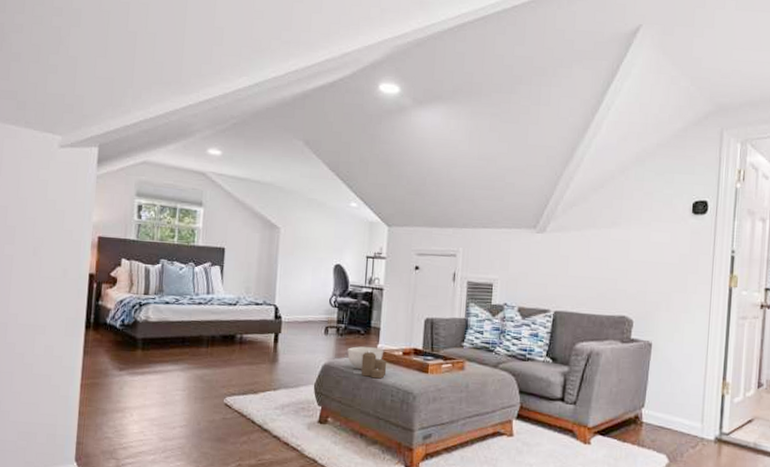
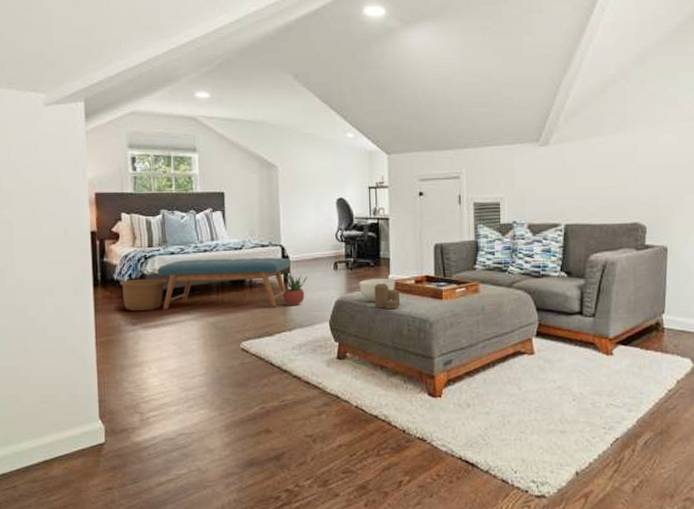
basket: none [112,324,159,358] -> present [120,278,167,312]
bench: none [150,310,283,366] -> present [157,257,291,311]
potted plant: none [271,332,298,366] -> present [283,272,308,305]

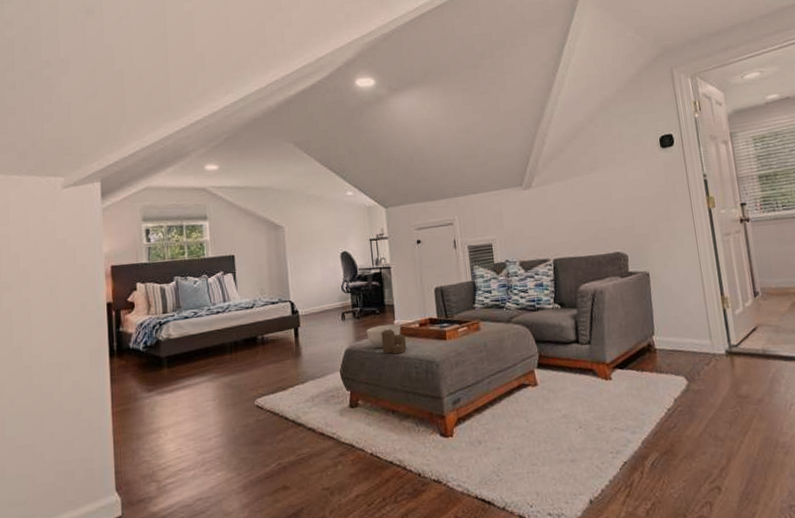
basket: present [120,278,167,312] -> none [135,342,182,378]
bench: present [157,257,291,311] -> none [172,312,300,375]
potted plant: present [283,272,308,305] -> none [294,326,318,358]

